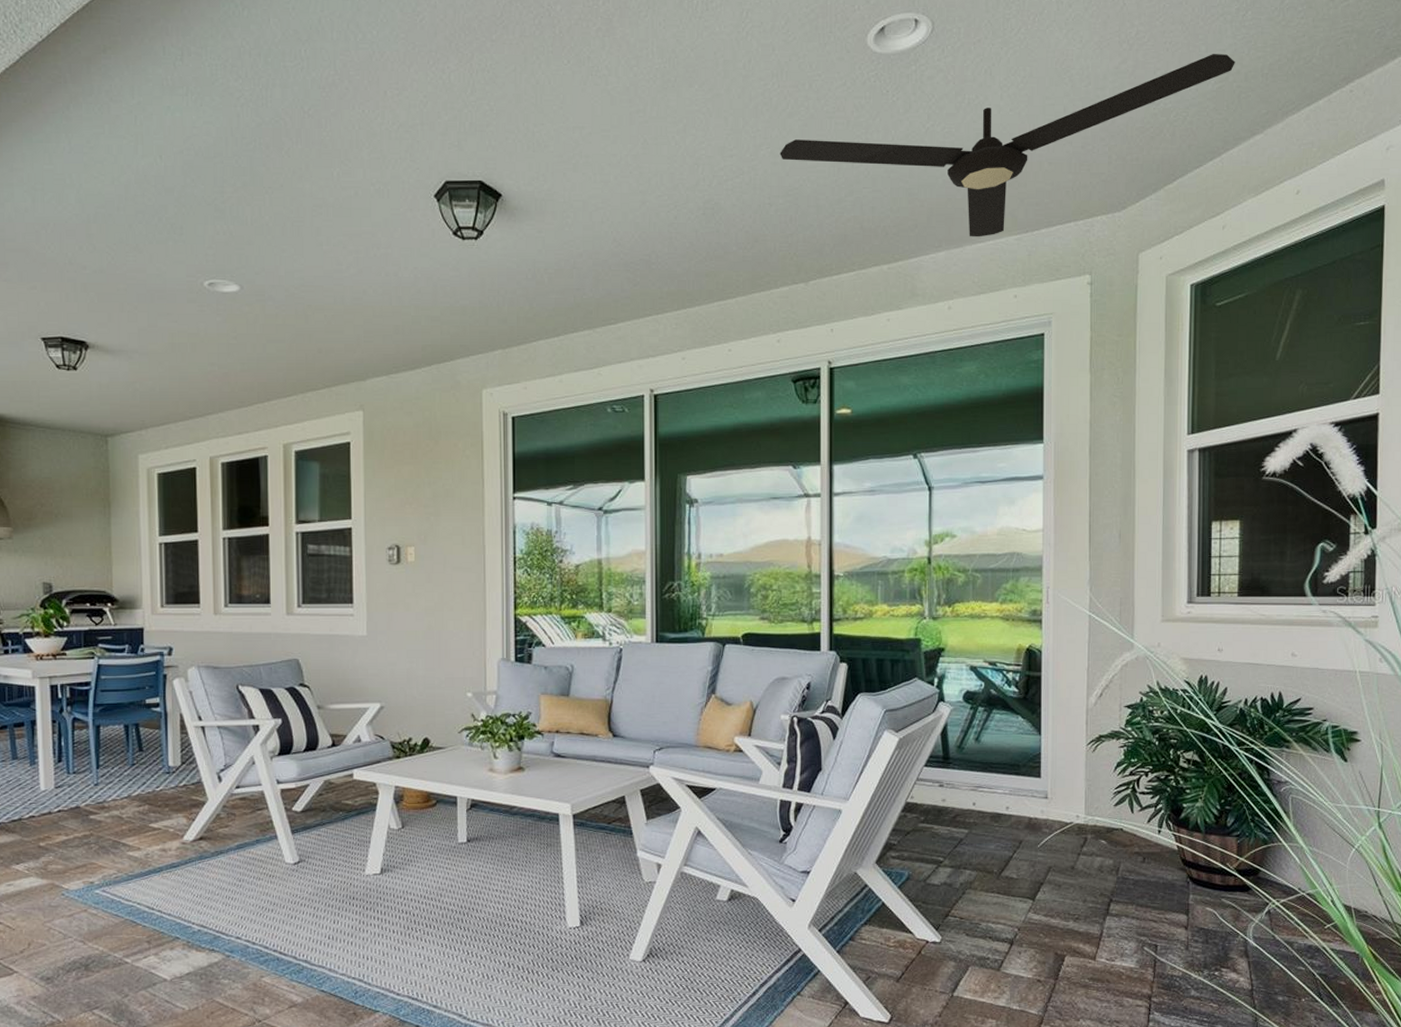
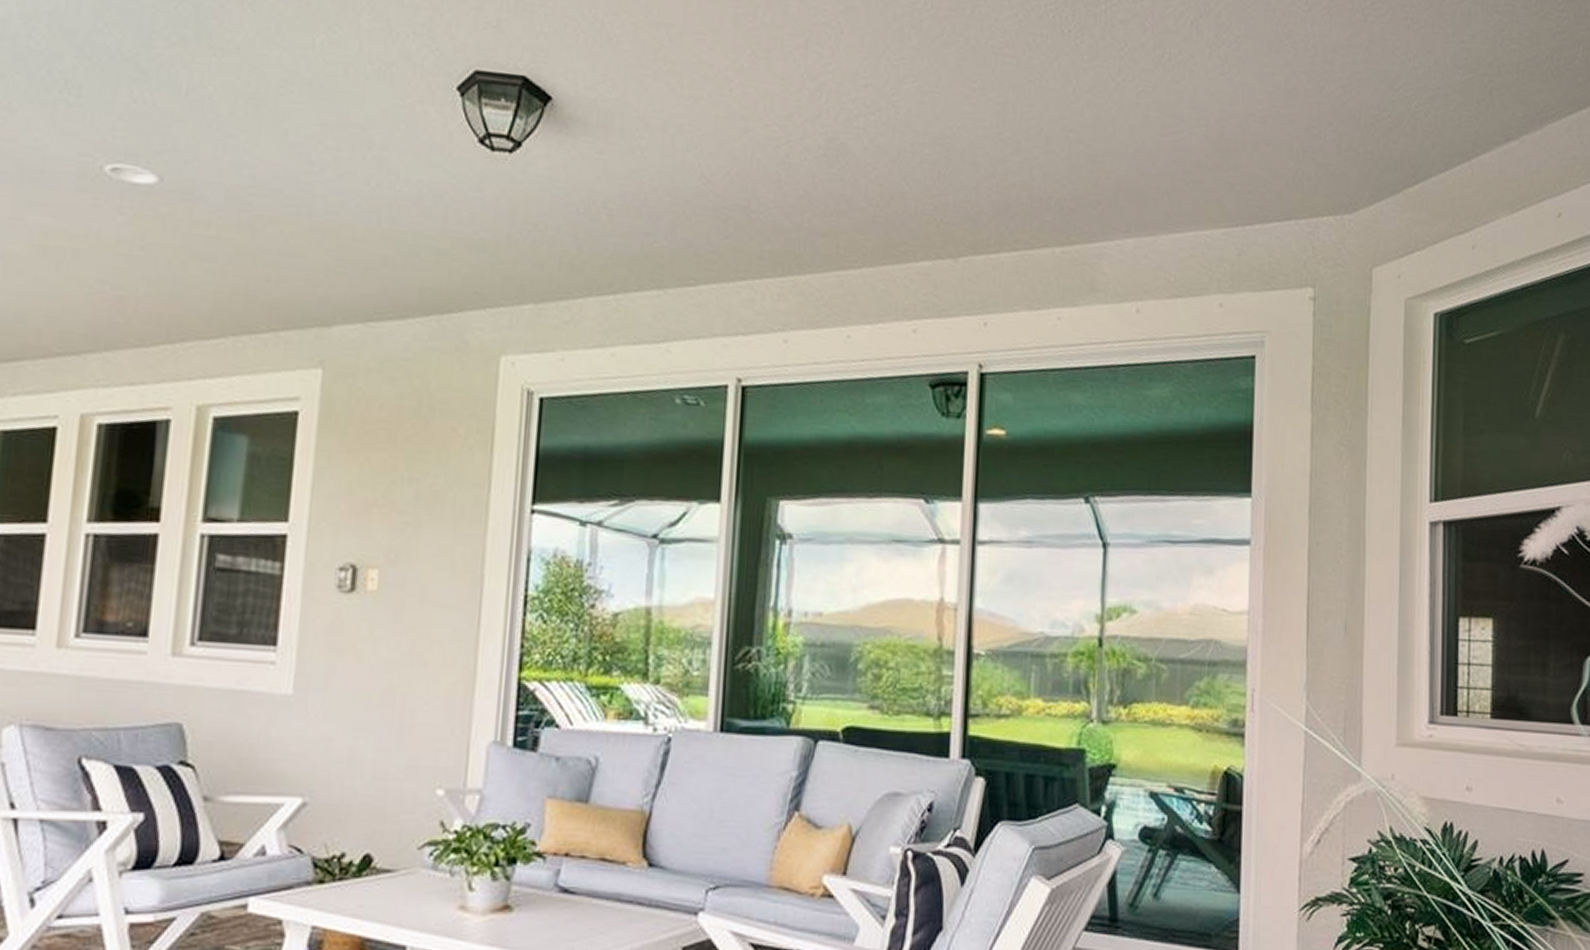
ceiling fan: present [780,54,1235,238] -> none [929,39,1487,226]

